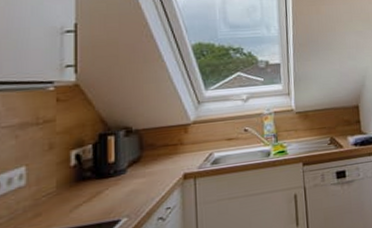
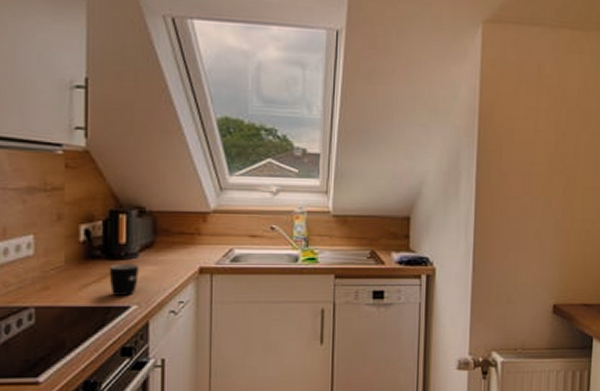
mug: none [99,178,128,212] -> present [109,263,139,296]

